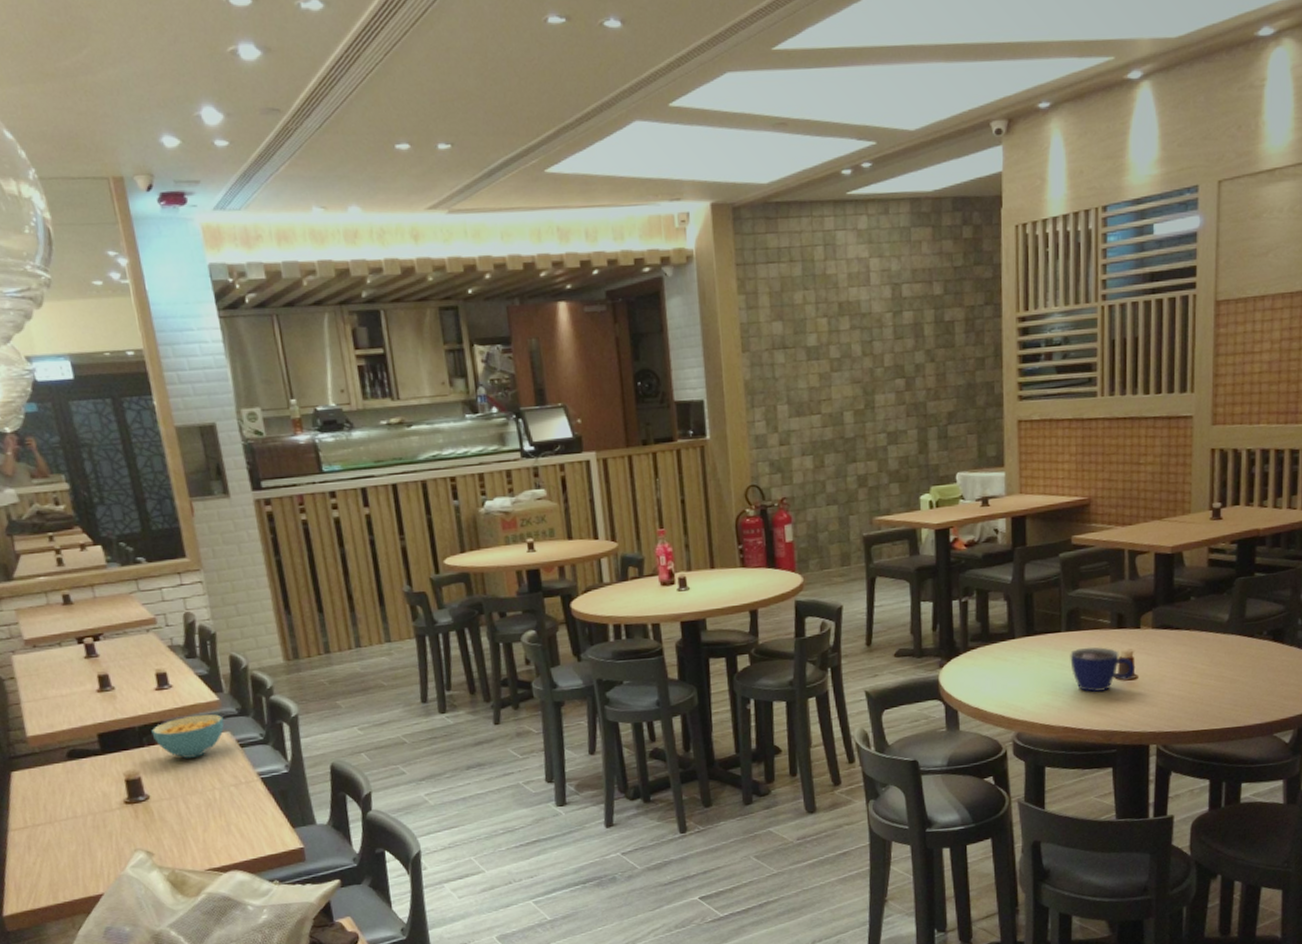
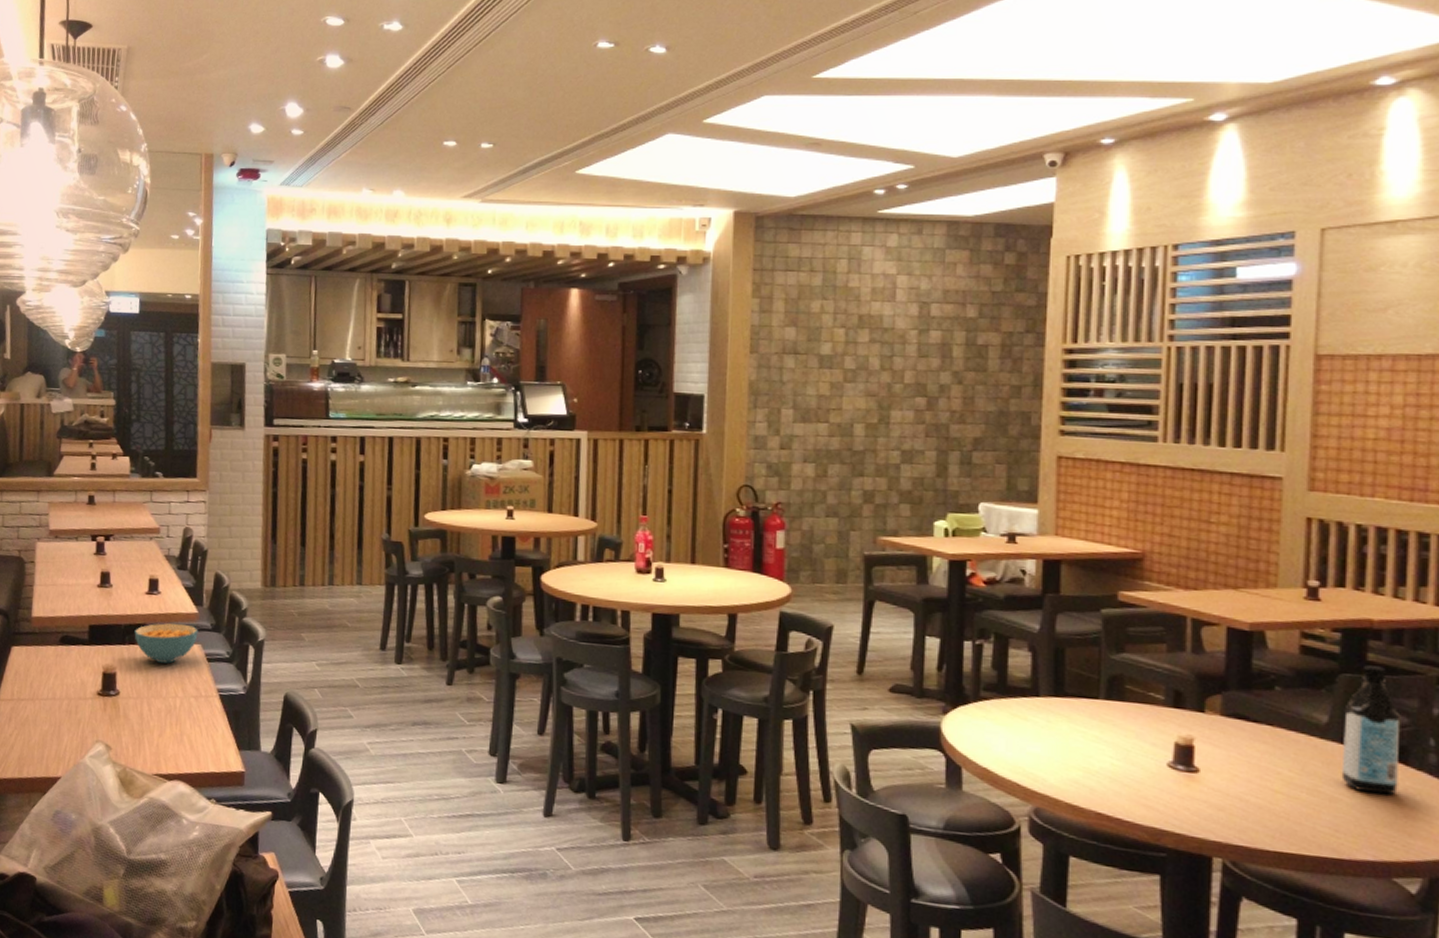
cup: present [1070,647,1136,693] -> none [1109,722,1196,780]
water bottle: none [1238,567,1279,671] -> present [1341,665,1401,795]

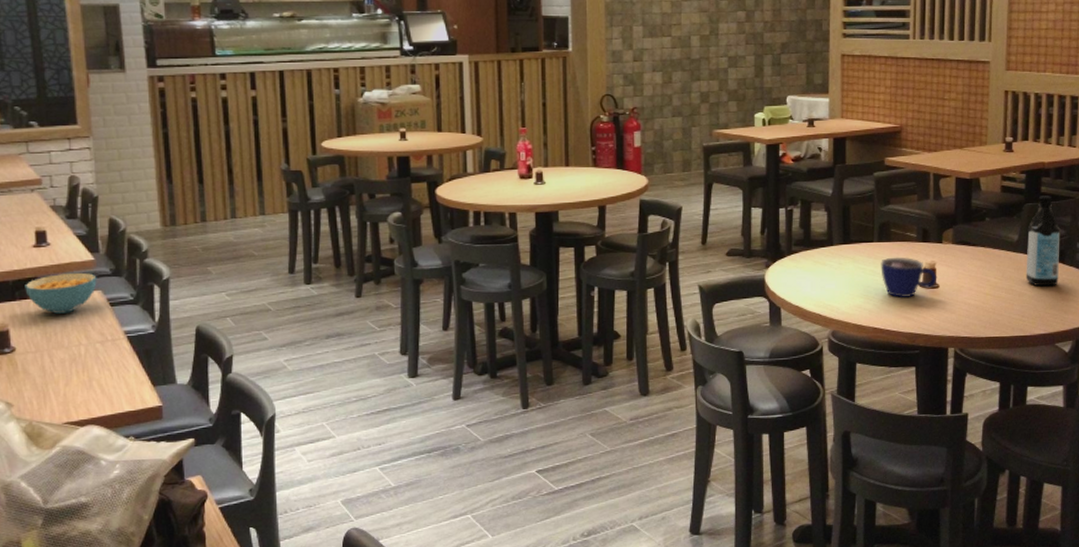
cup: none [1109,722,1196,780] -> present [881,257,937,298]

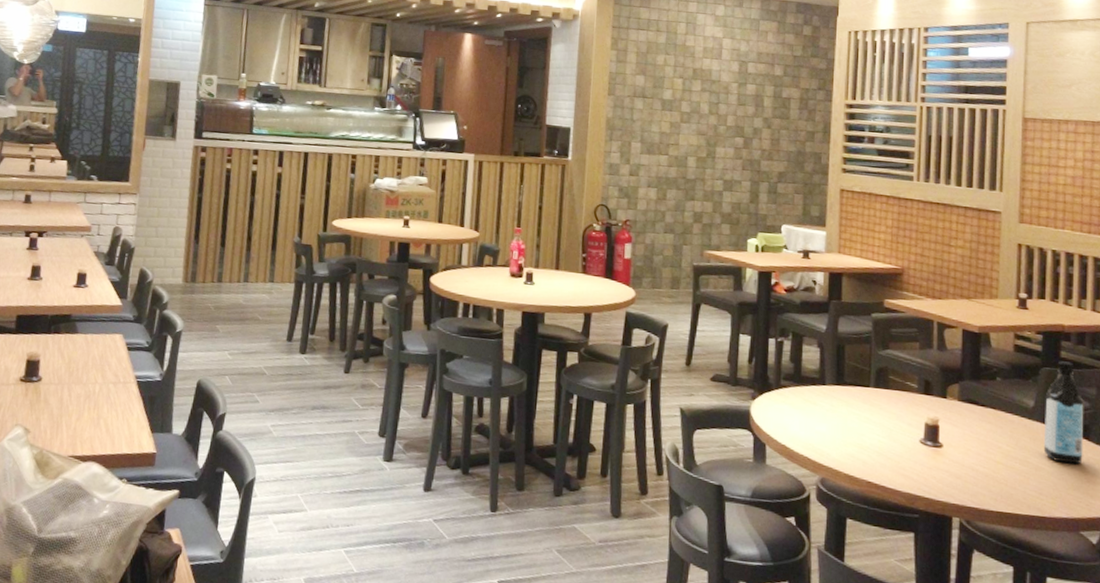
cereal bowl: present [25,272,97,314] -> none [60,314,121,352]
cup: present [881,257,937,298] -> none [877,406,941,454]

